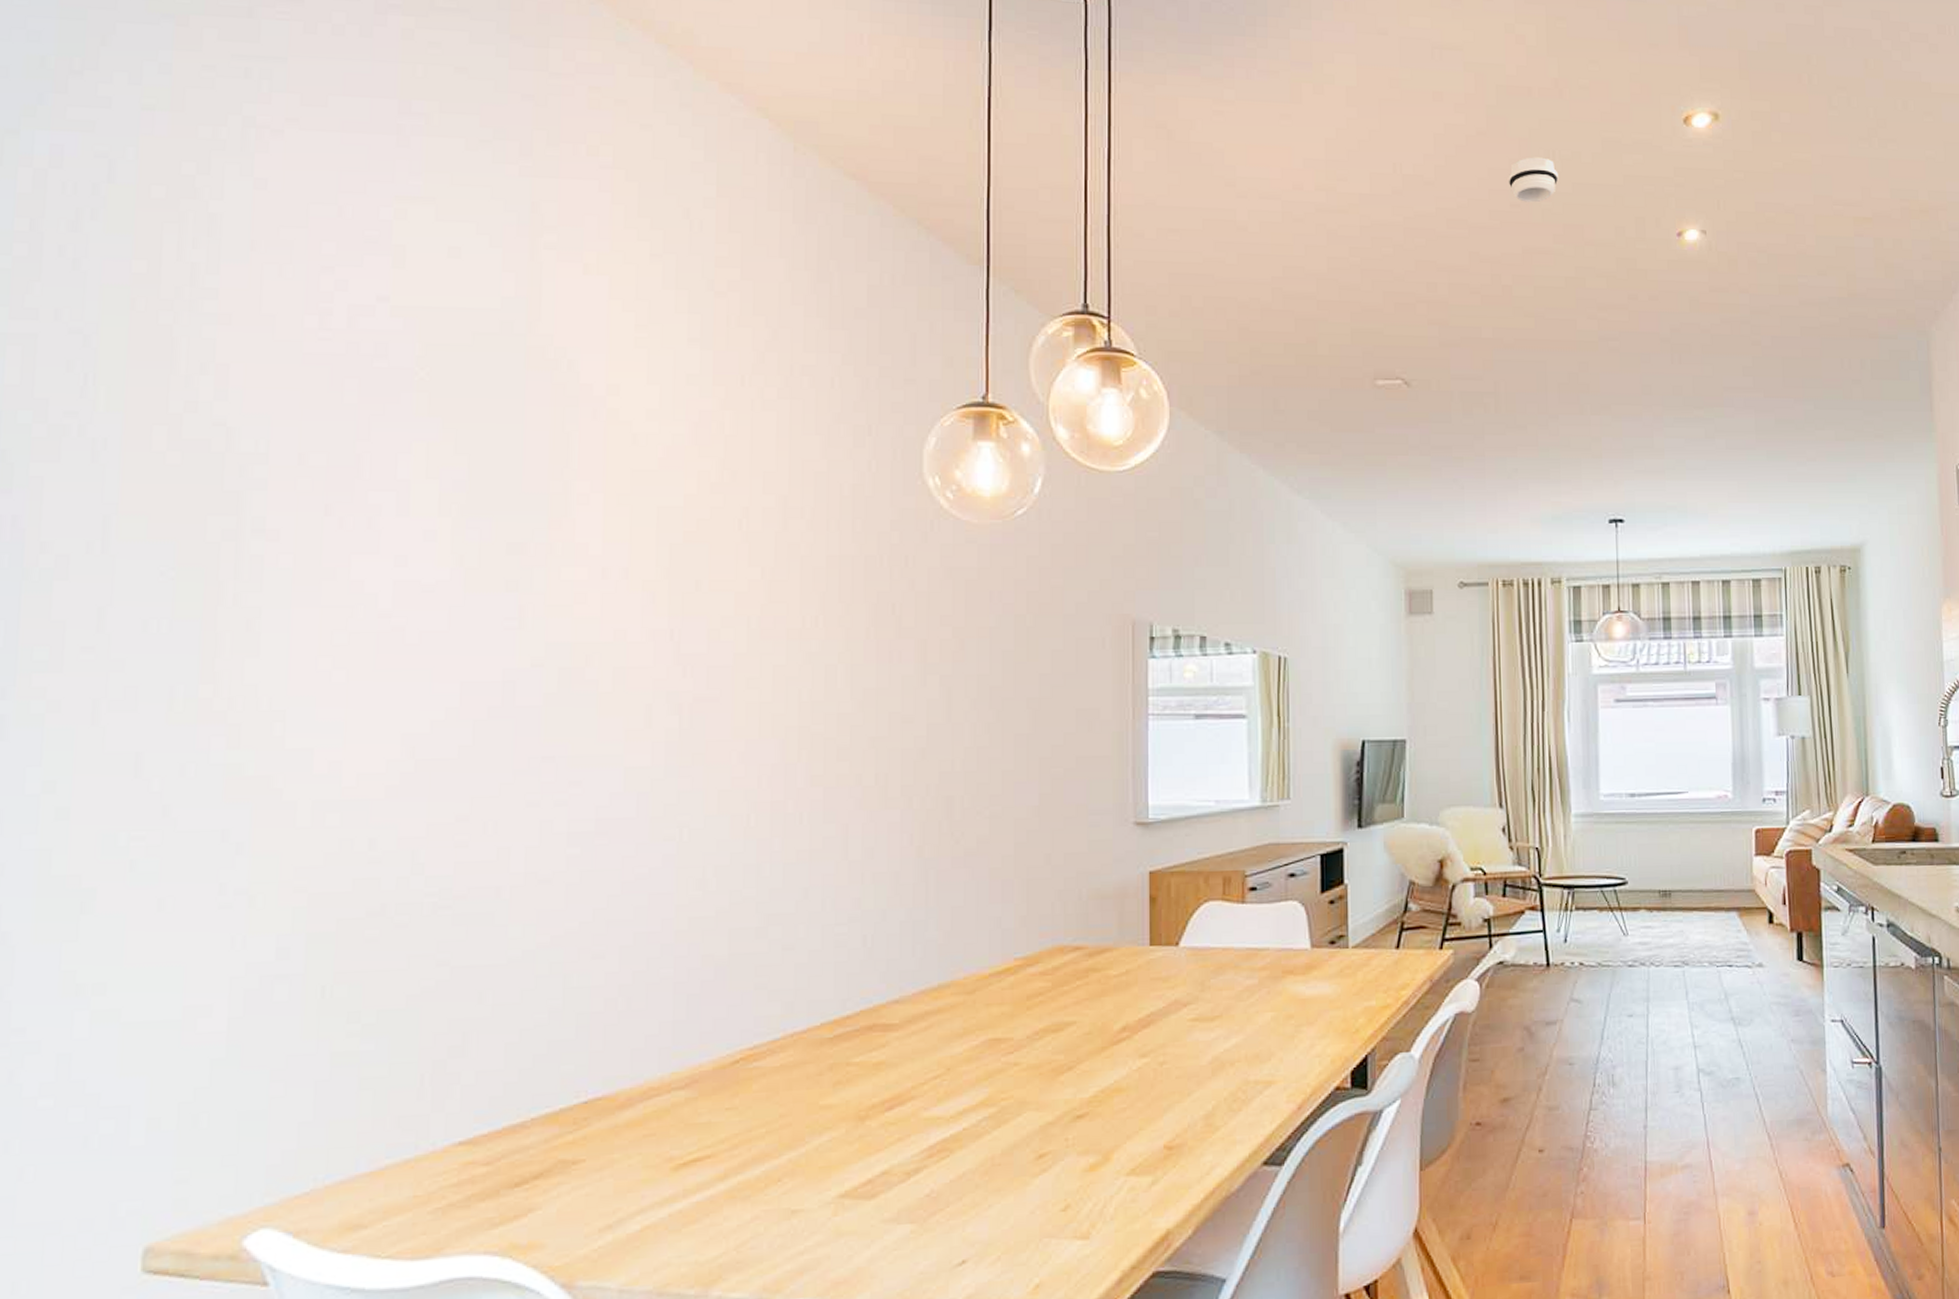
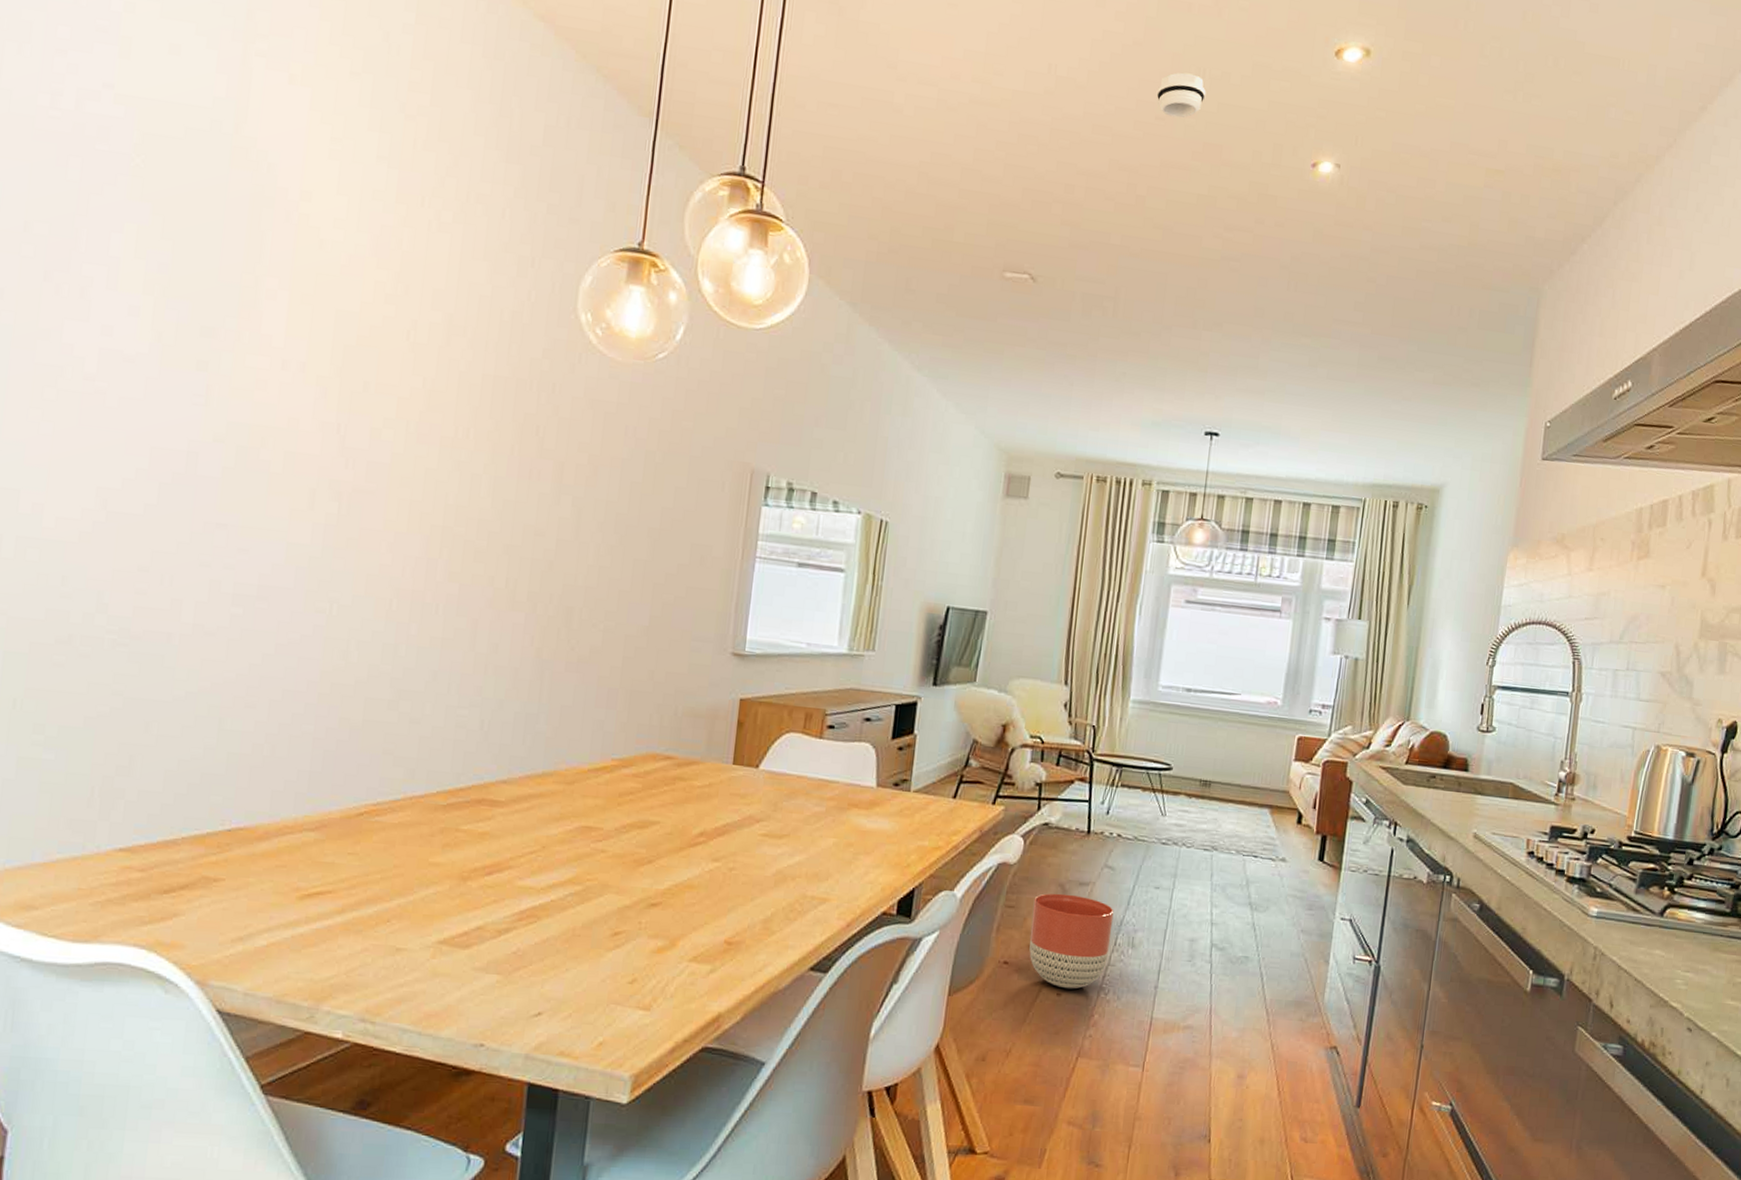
planter: none [1499,1036,1589,1144] -> present [1029,893,1114,989]

